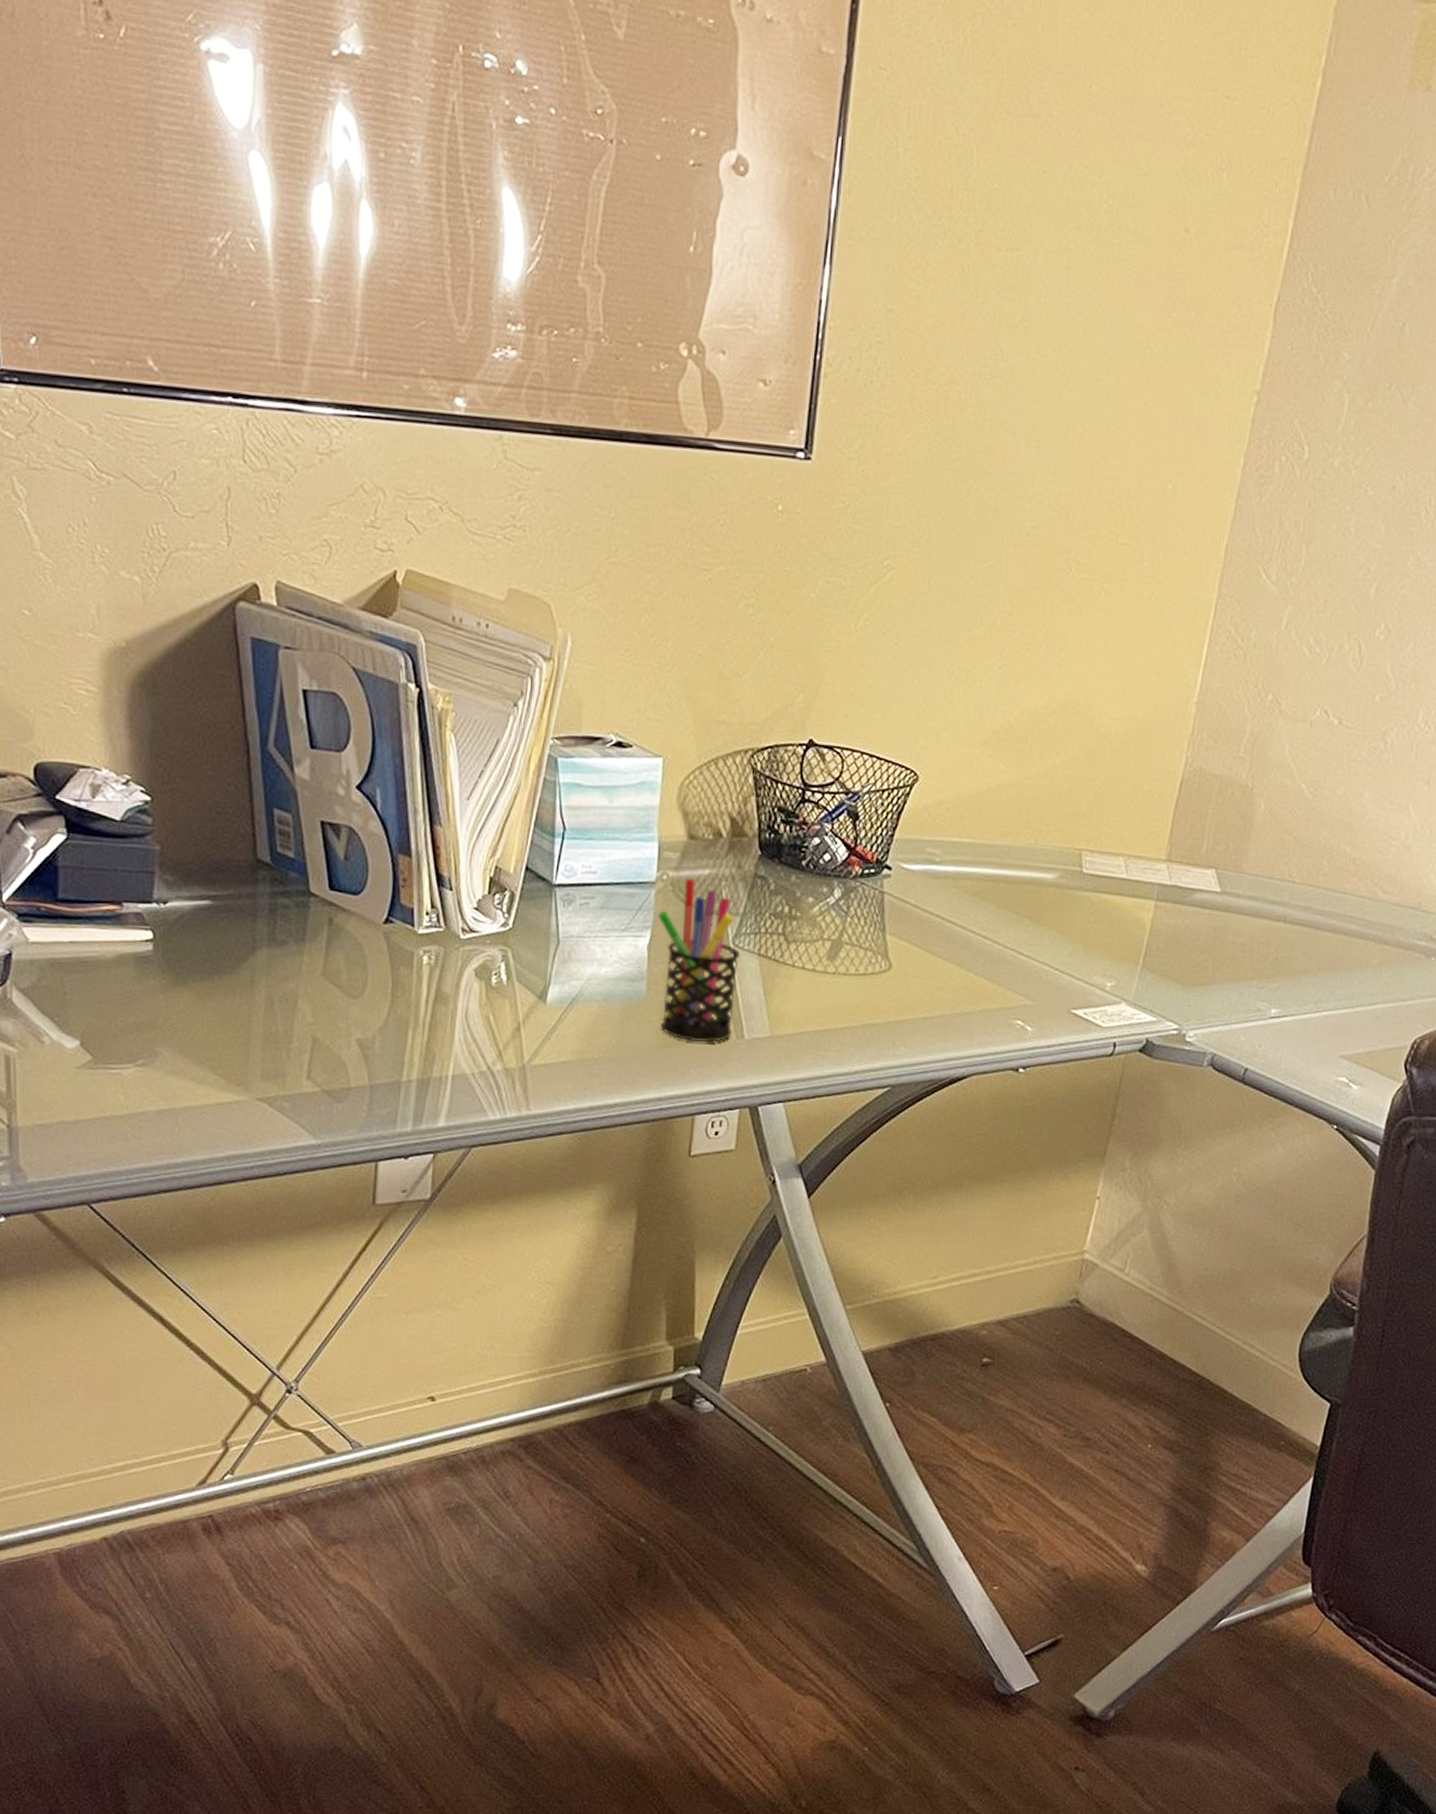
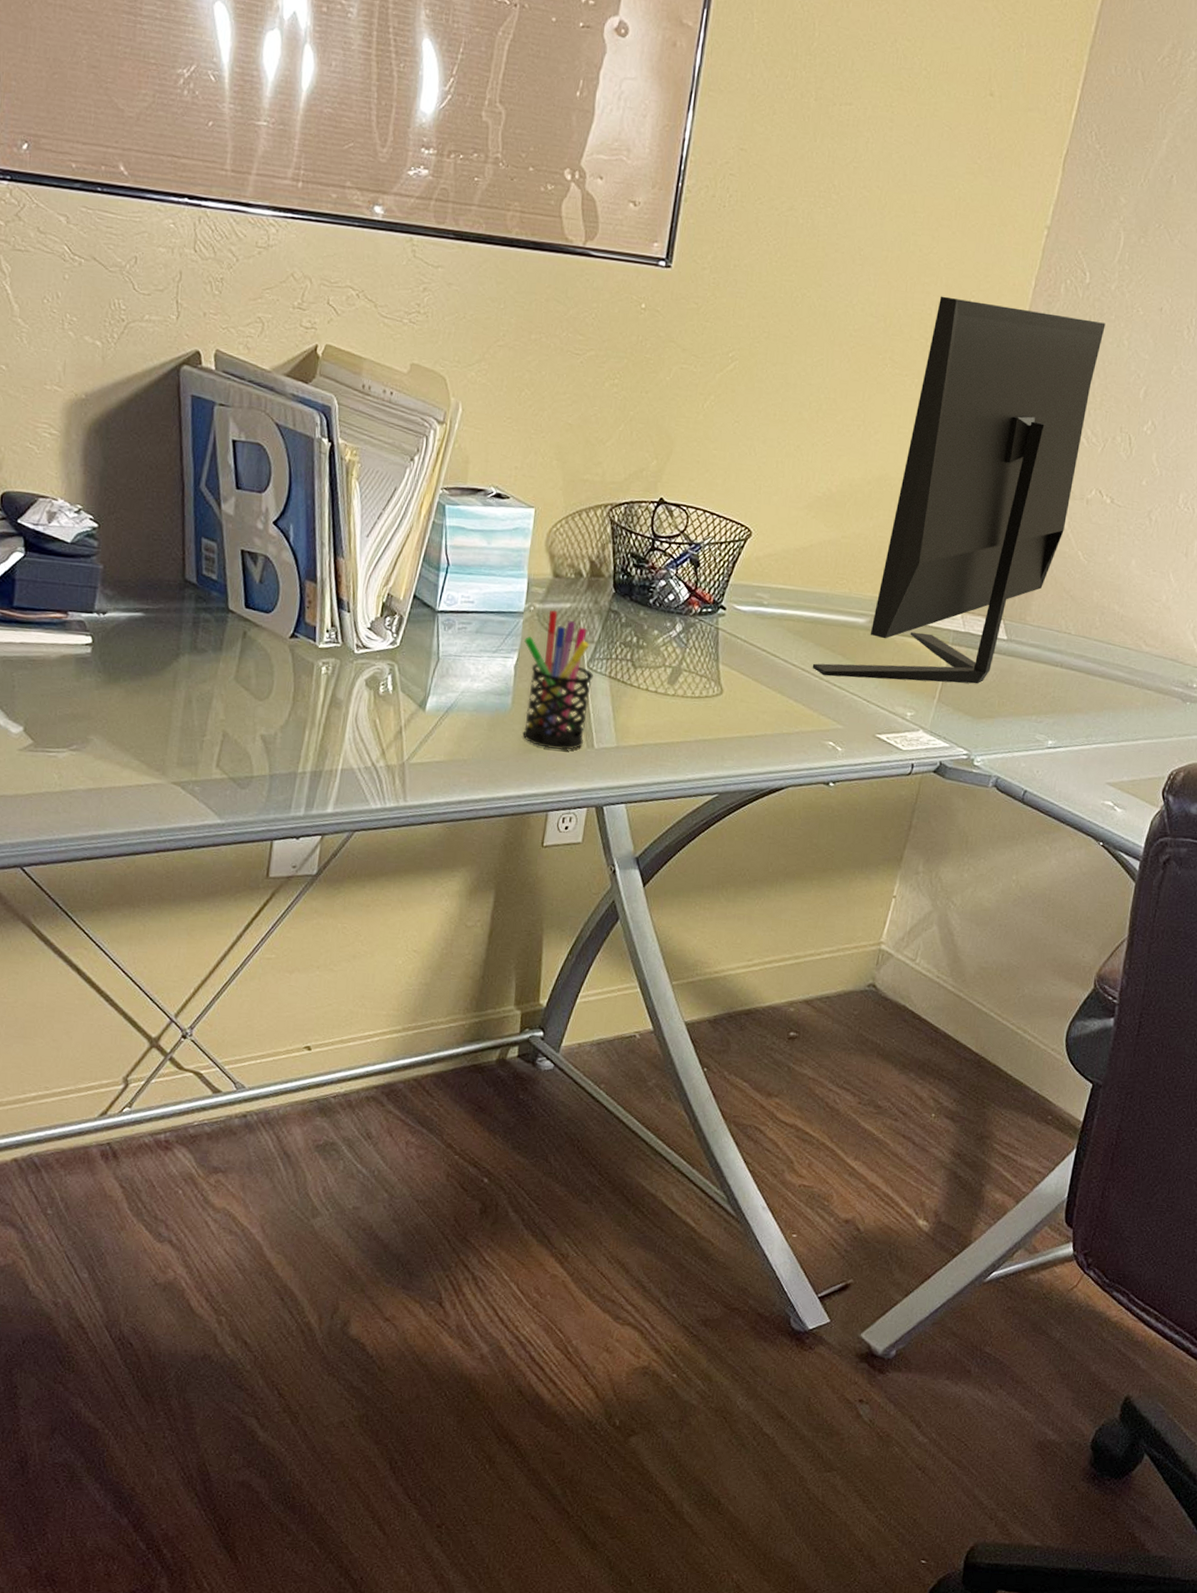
monitor: none [994,481,1329,946] -> present [812,296,1106,684]

